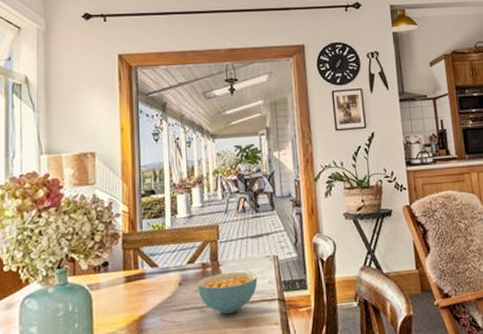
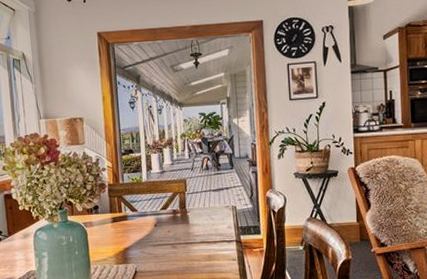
cereal bowl: present [197,271,258,314] -> none [169,217,219,250]

